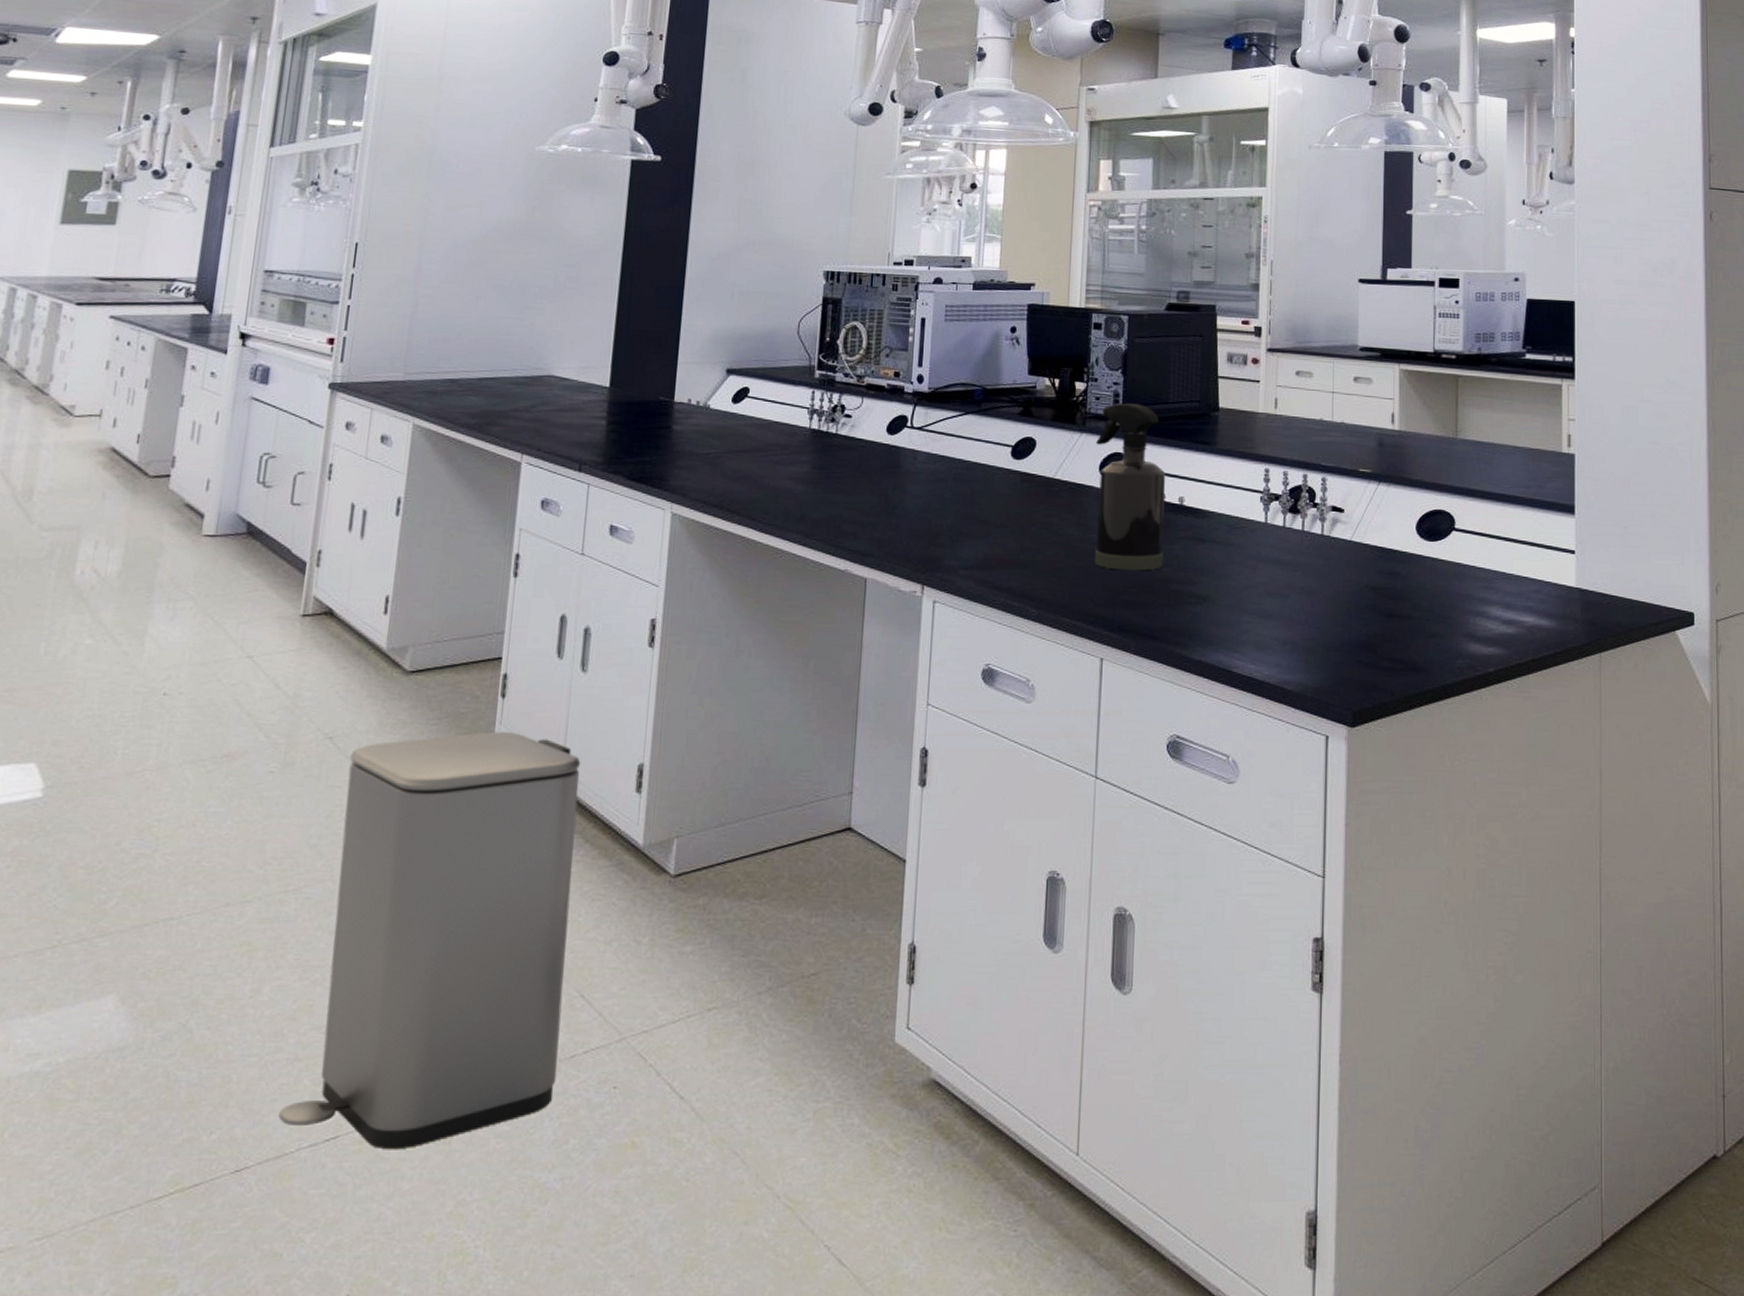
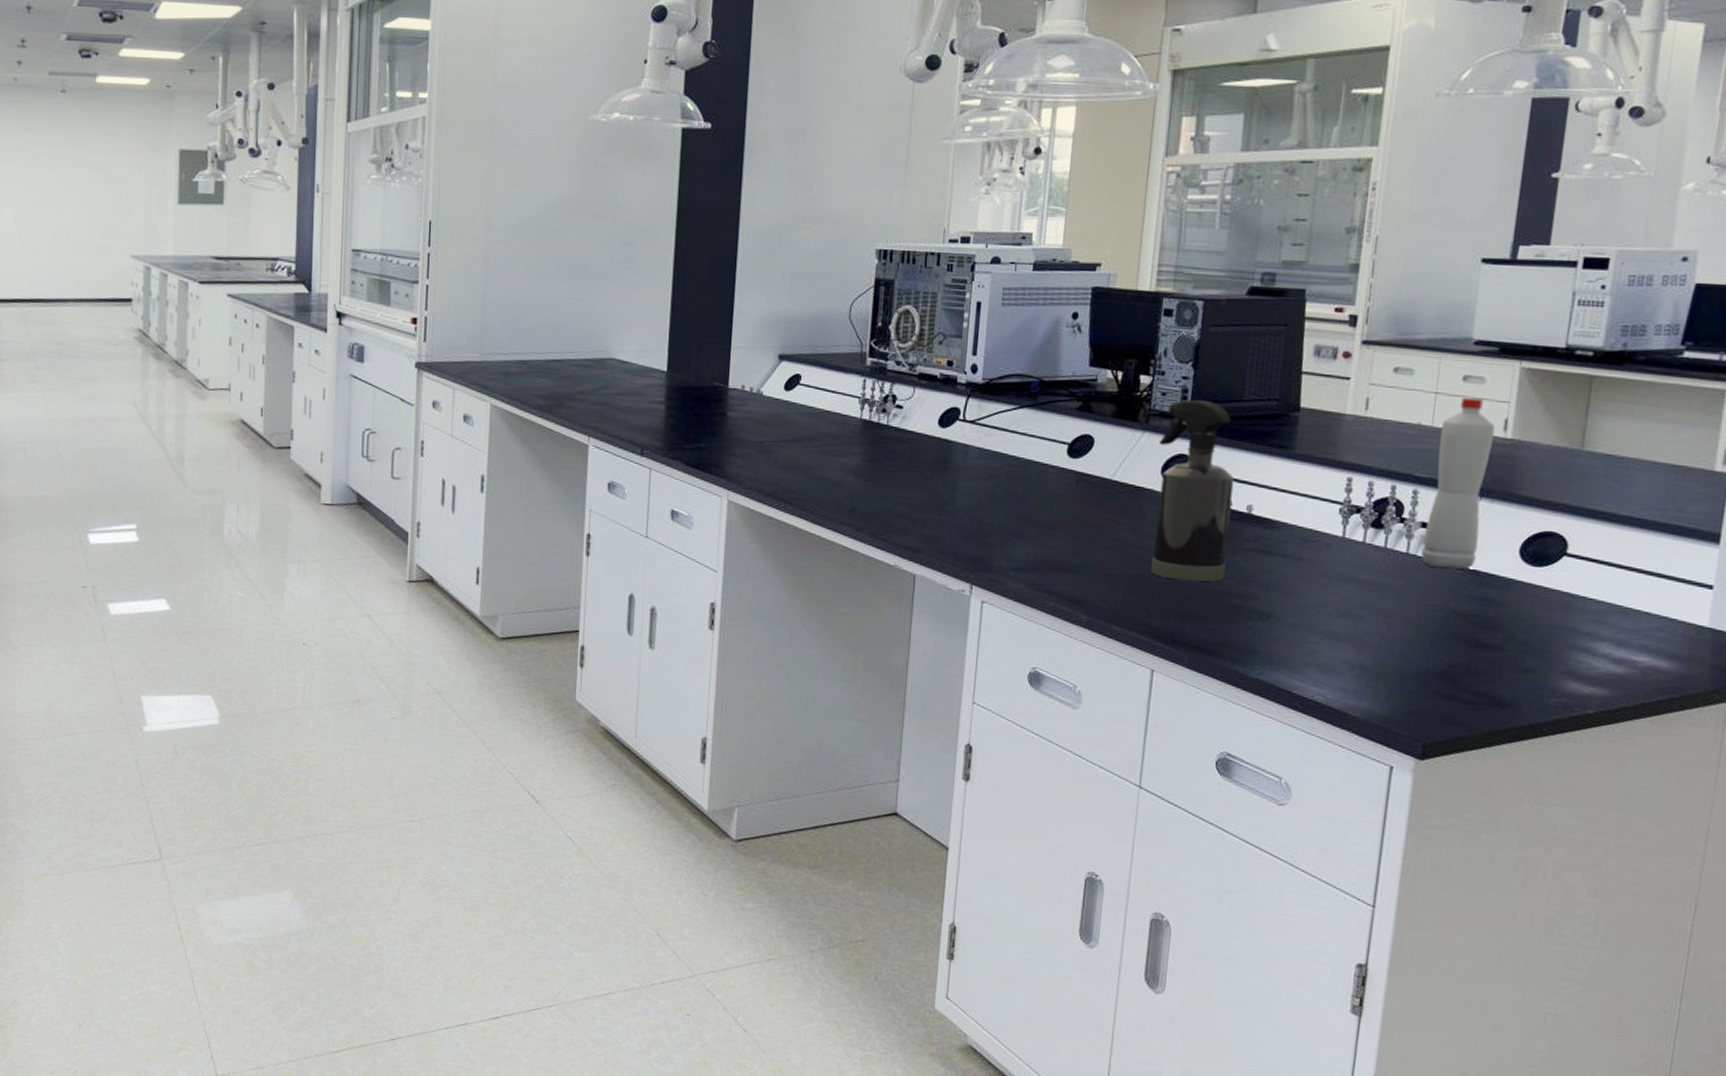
pedal bin: present [278,732,581,1149] -> none [420,697,652,1041]
bottle: none [1333,395,1385,548] -> present [1420,397,1496,571]

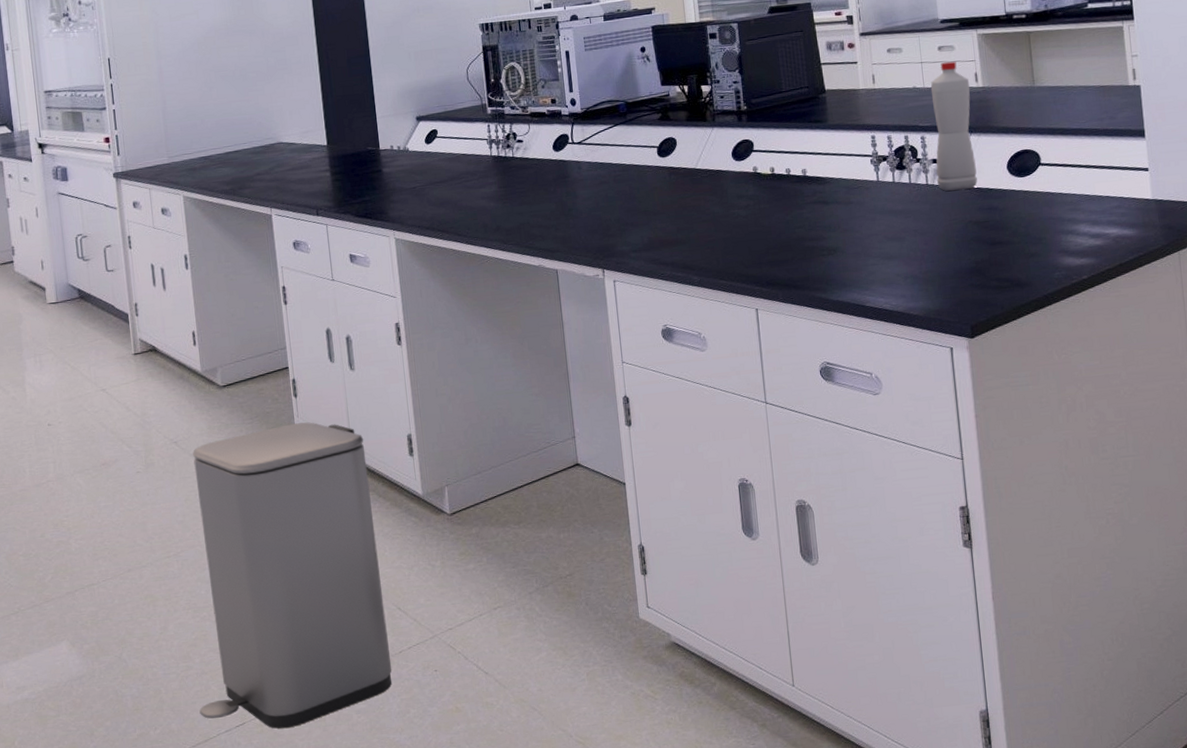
pedal bin: none [420,697,652,1041] -> present [192,422,392,729]
spray bottle: present [1151,399,1235,582] -> none [726,96,796,236]

